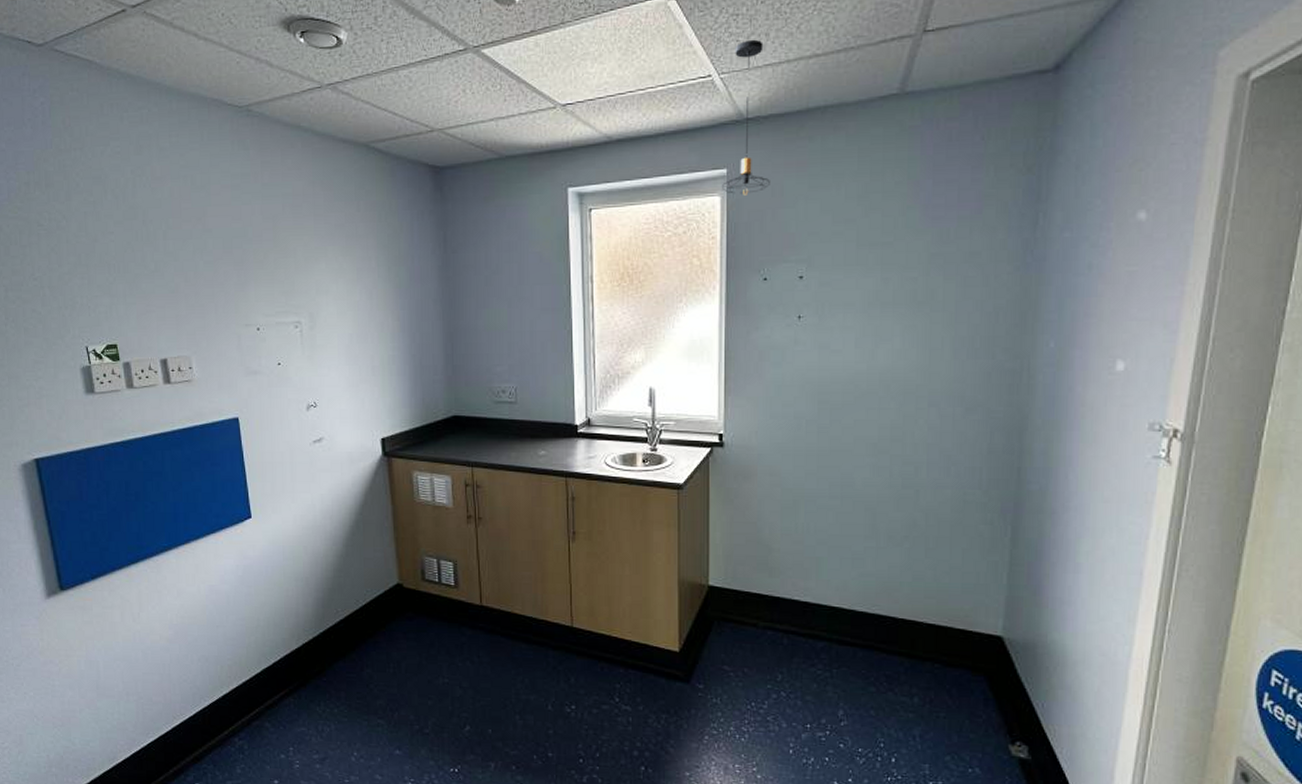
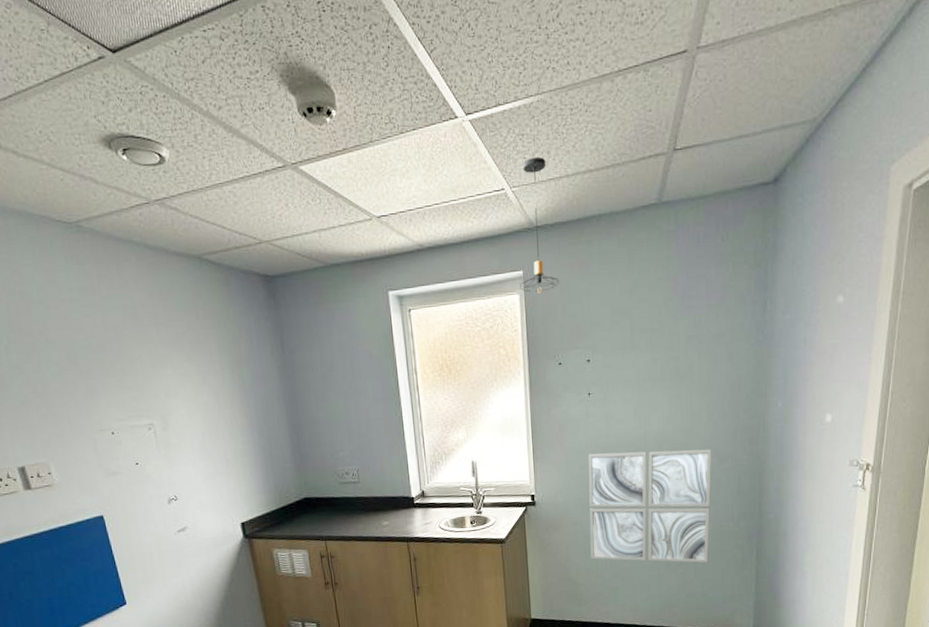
wall art: none [789,389,956,539] -> present [588,449,712,563]

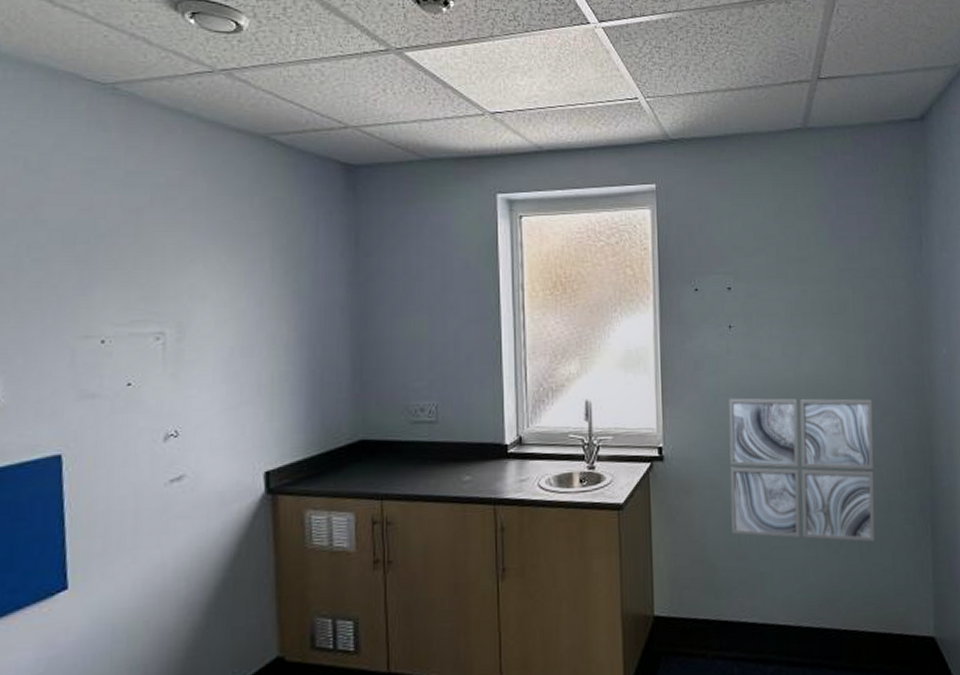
pendant light: present [520,156,559,293] -> none [652,70,696,210]

